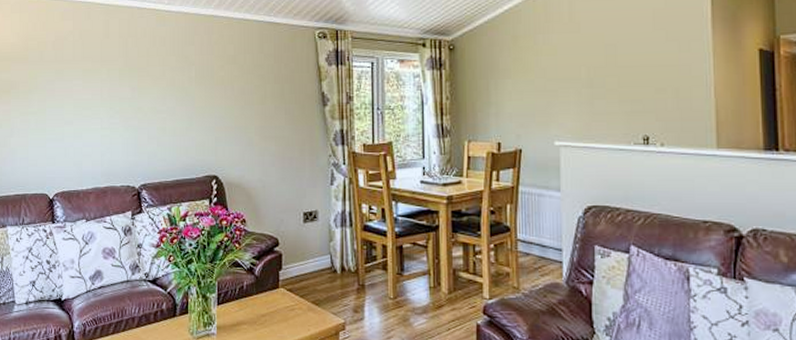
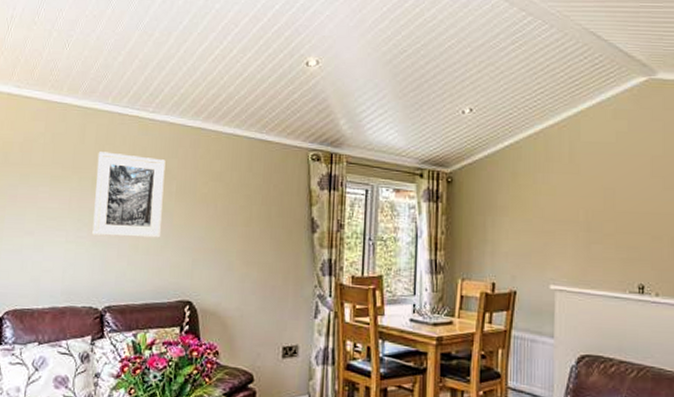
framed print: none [122,44,185,121] -> present [92,151,166,238]

